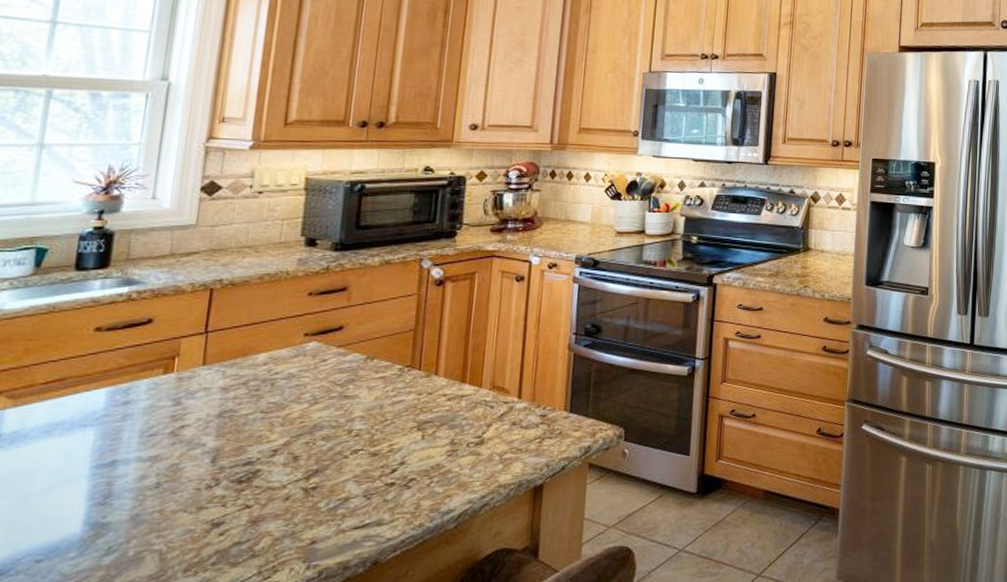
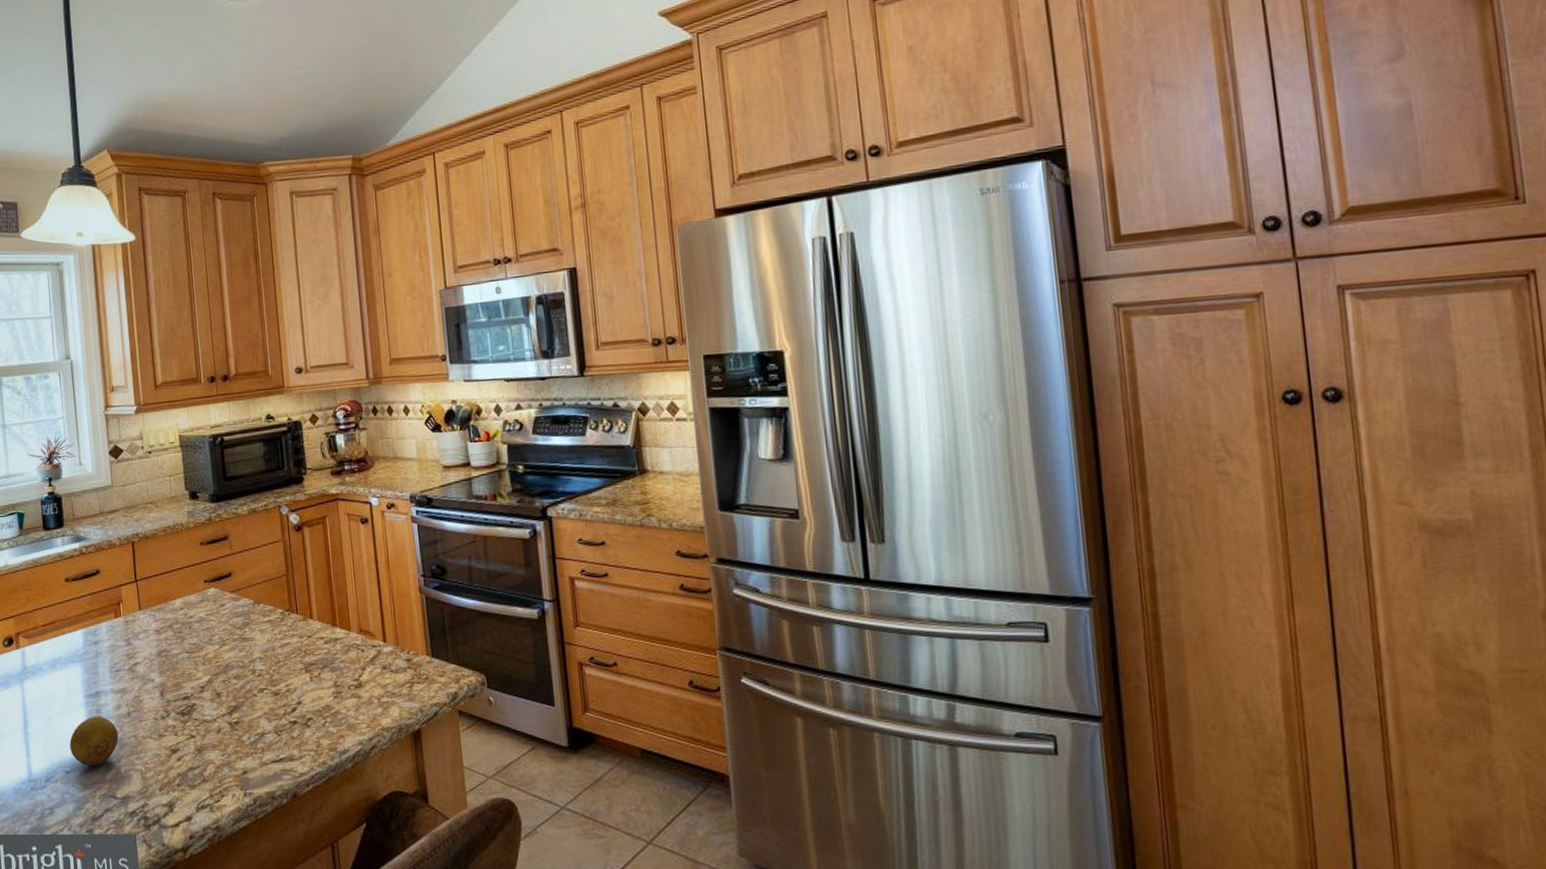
fruit: none [50,489,135,551] -> present [69,716,119,766]

